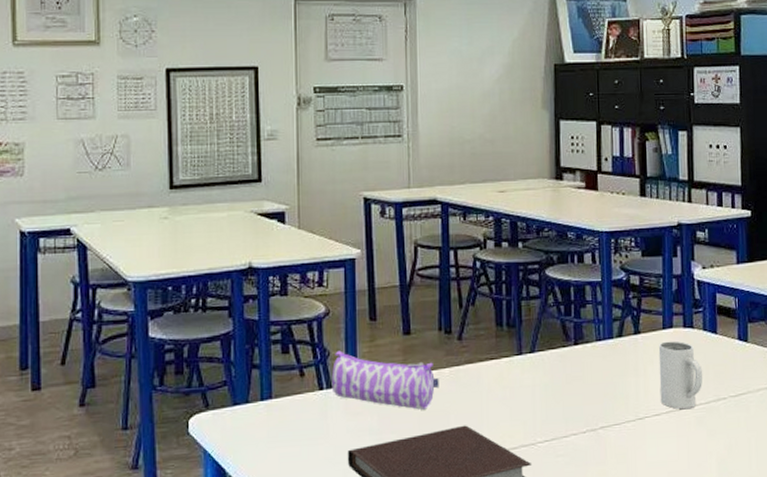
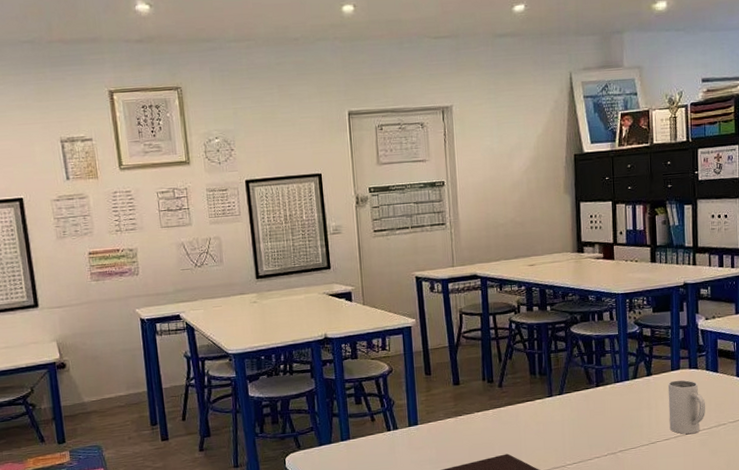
pencil case: present [331,350,439,410] -> none [397,400,485,443]

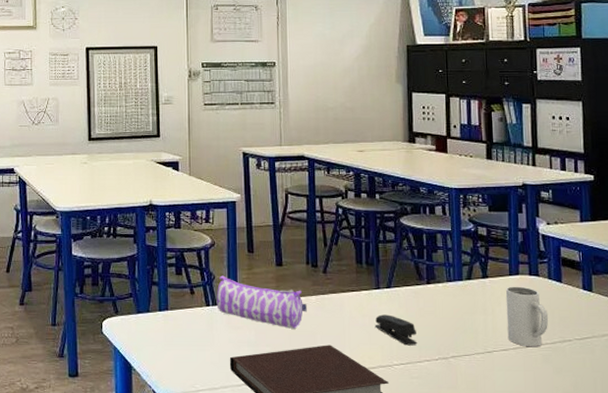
pencil case: none [397,400,485,443] -> present [216,275,307,329]
stapler: none [548,419,589,446] -> present [374,314,418,346]

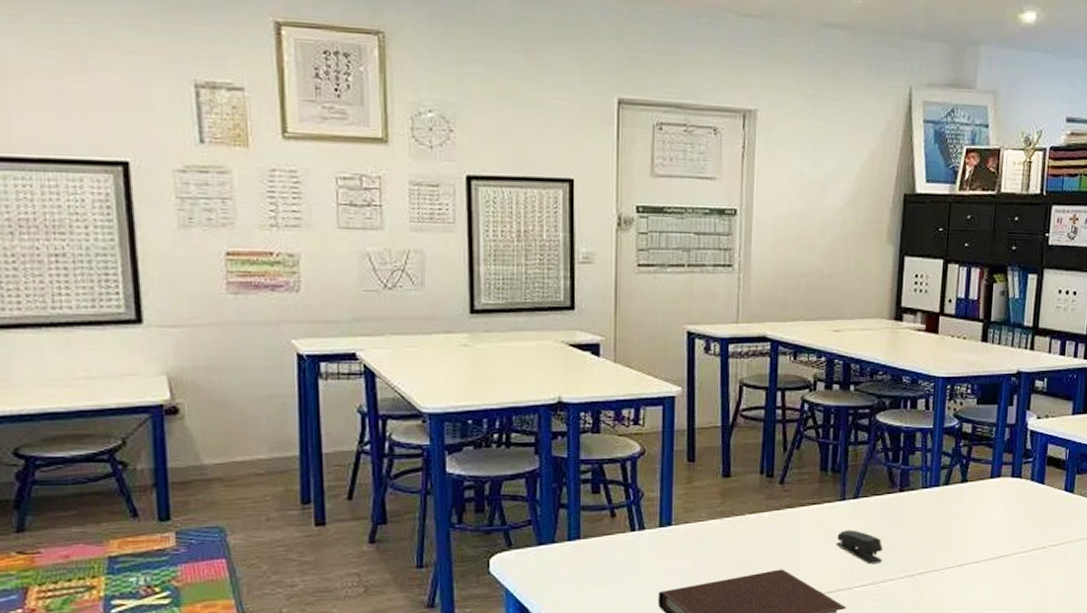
pencil case: present [216,275,307,329] -> none [644,491,757,553]
mug: present [505,286,549,347] -> none [980,490,1026,558]

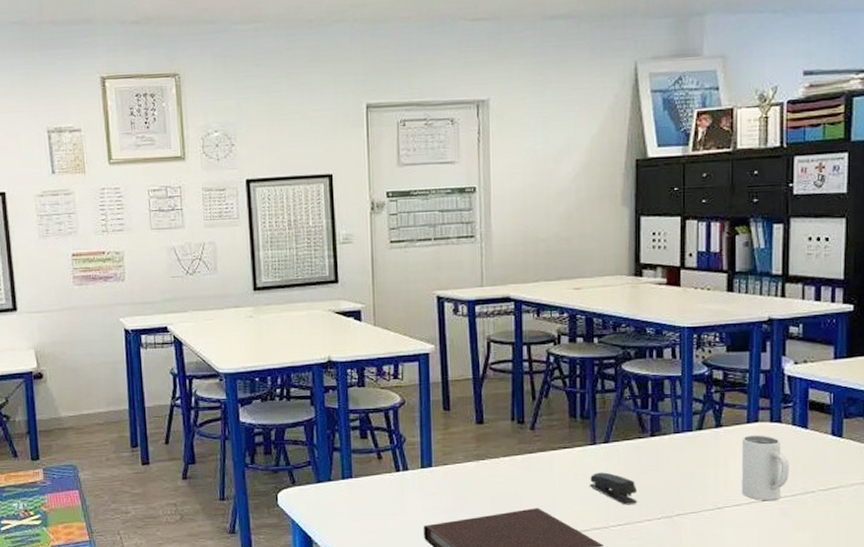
mug: none [980,490,1026,558] -> present [741,434,790,501]

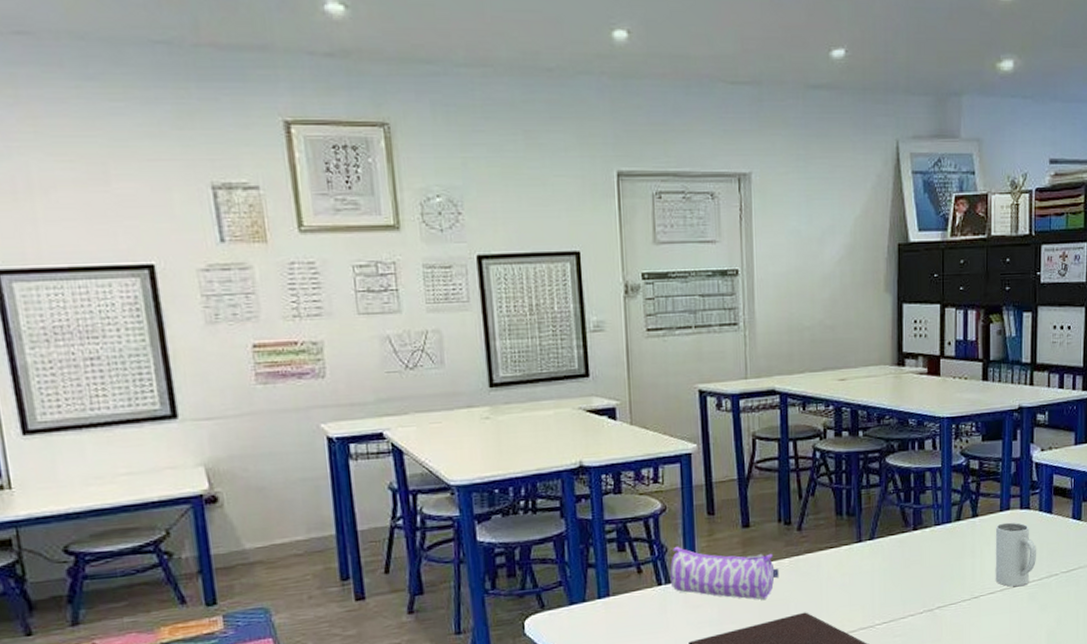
pencil case: none [407,437,512,492] -> present [670,546,779,600]
stapler: present [589,472,638,505] -> none [855,570,902,602]

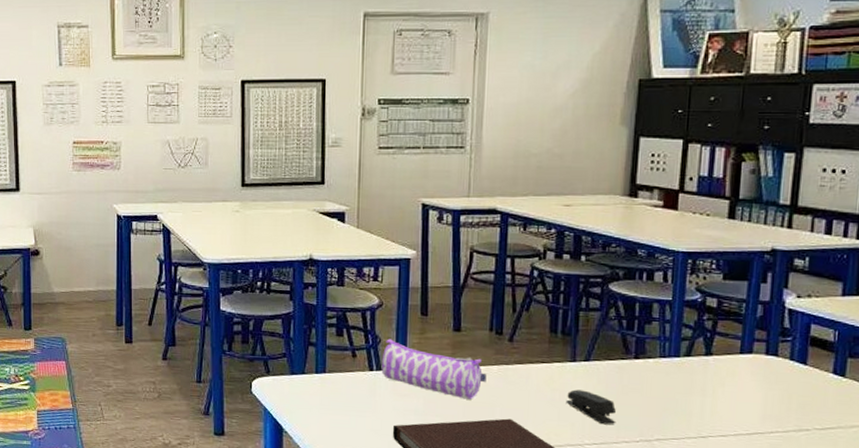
stapler: none [855,570,902,602] -> present [565,389,616,425]
mug: present [995,522,1037,587] -> none [728,366,784,435]

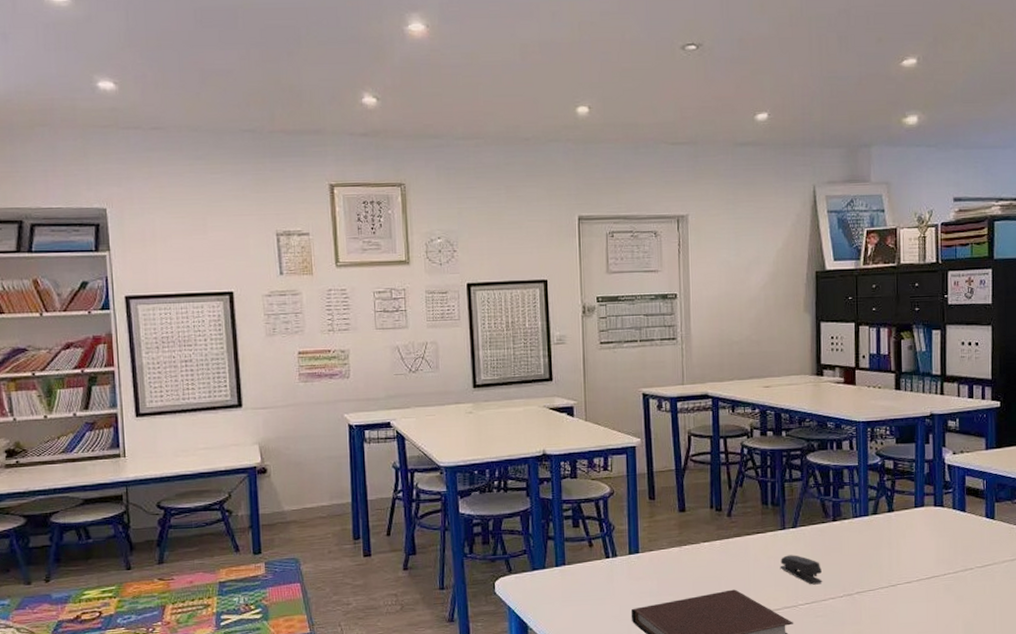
pencil case: present [381,339,487,400] -> none [616,525,711,576]

